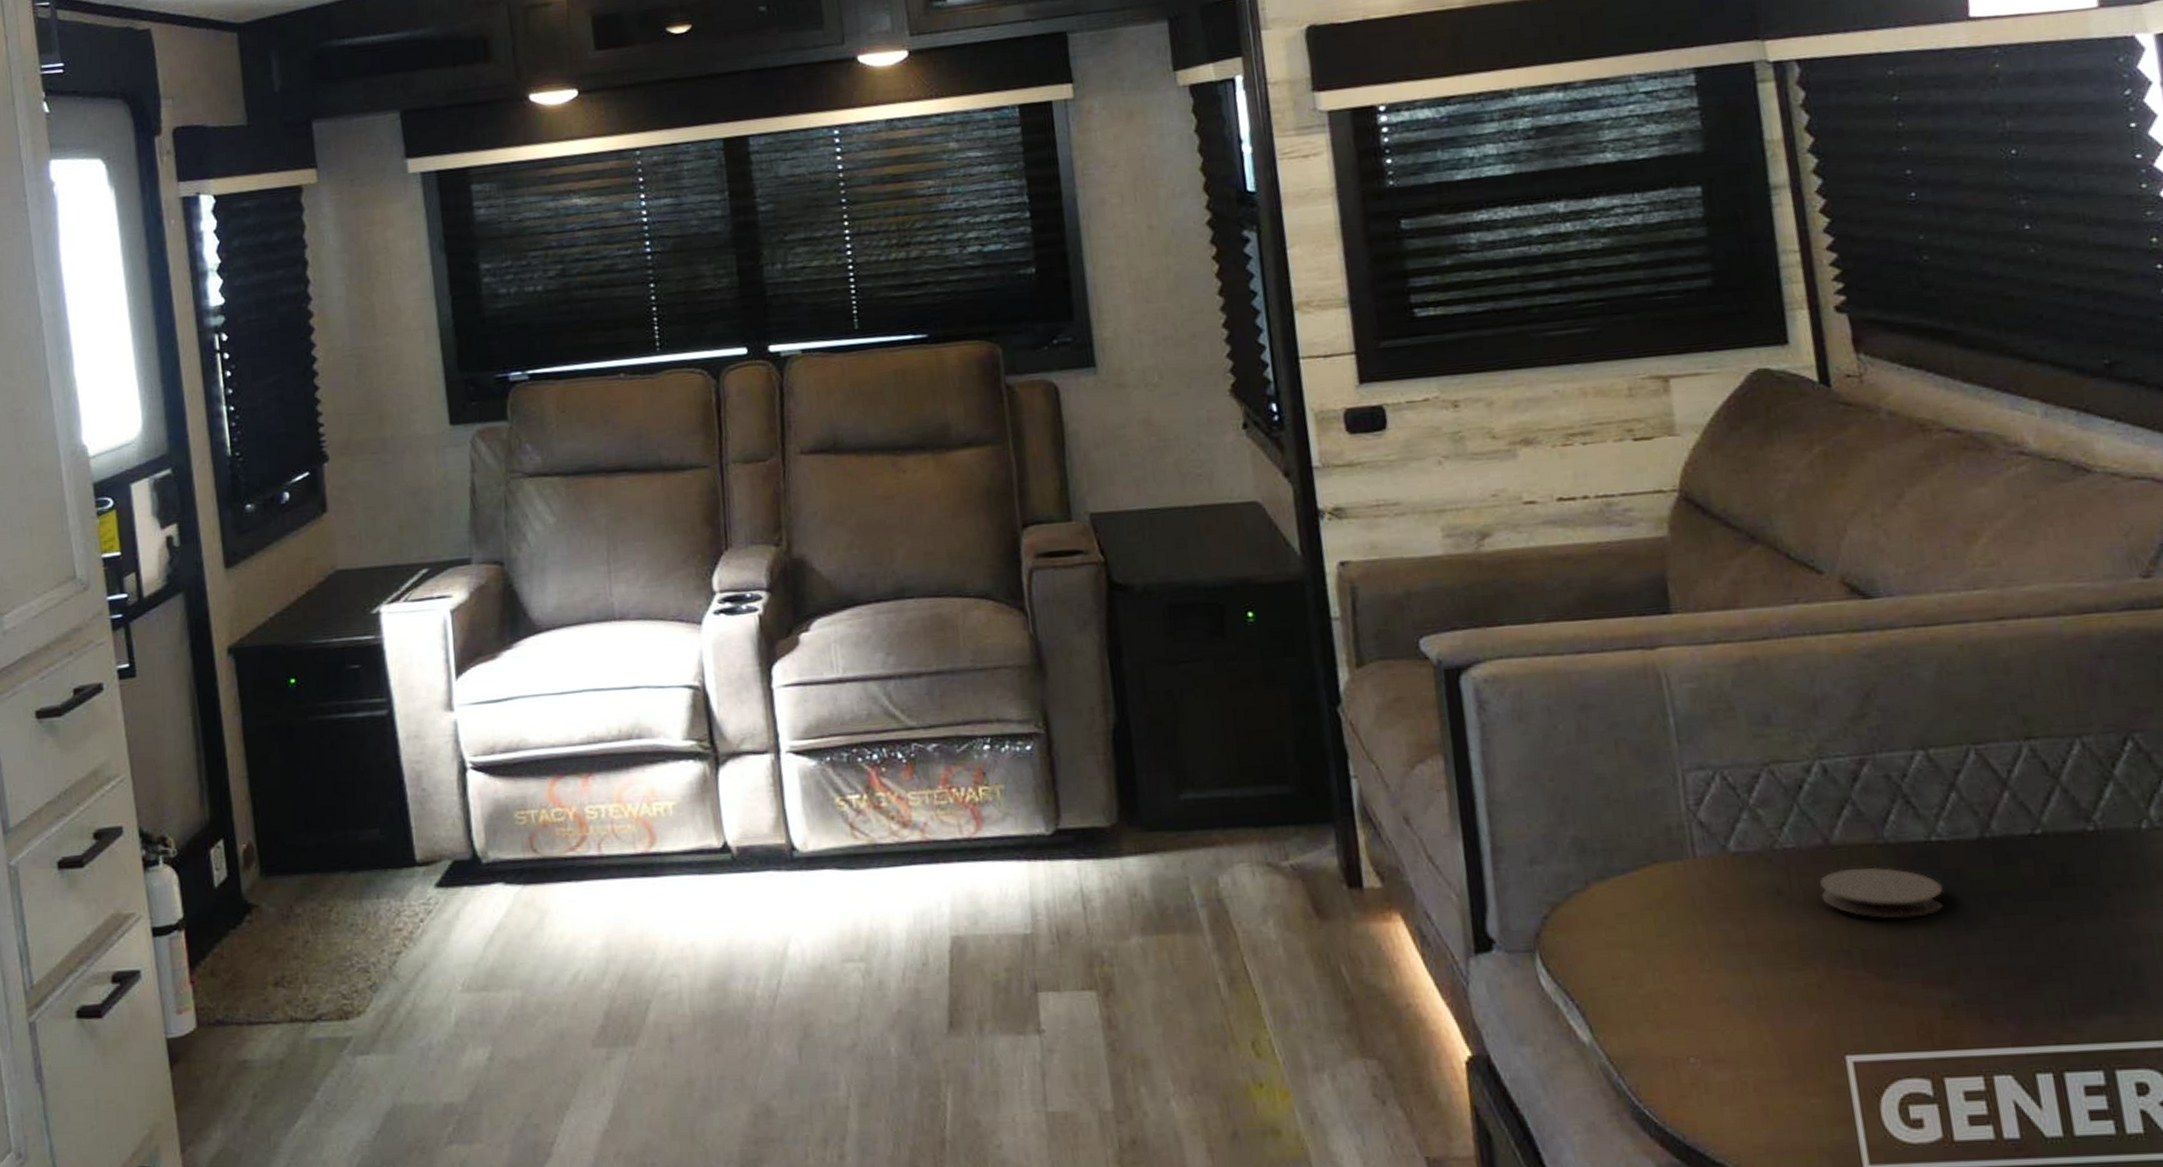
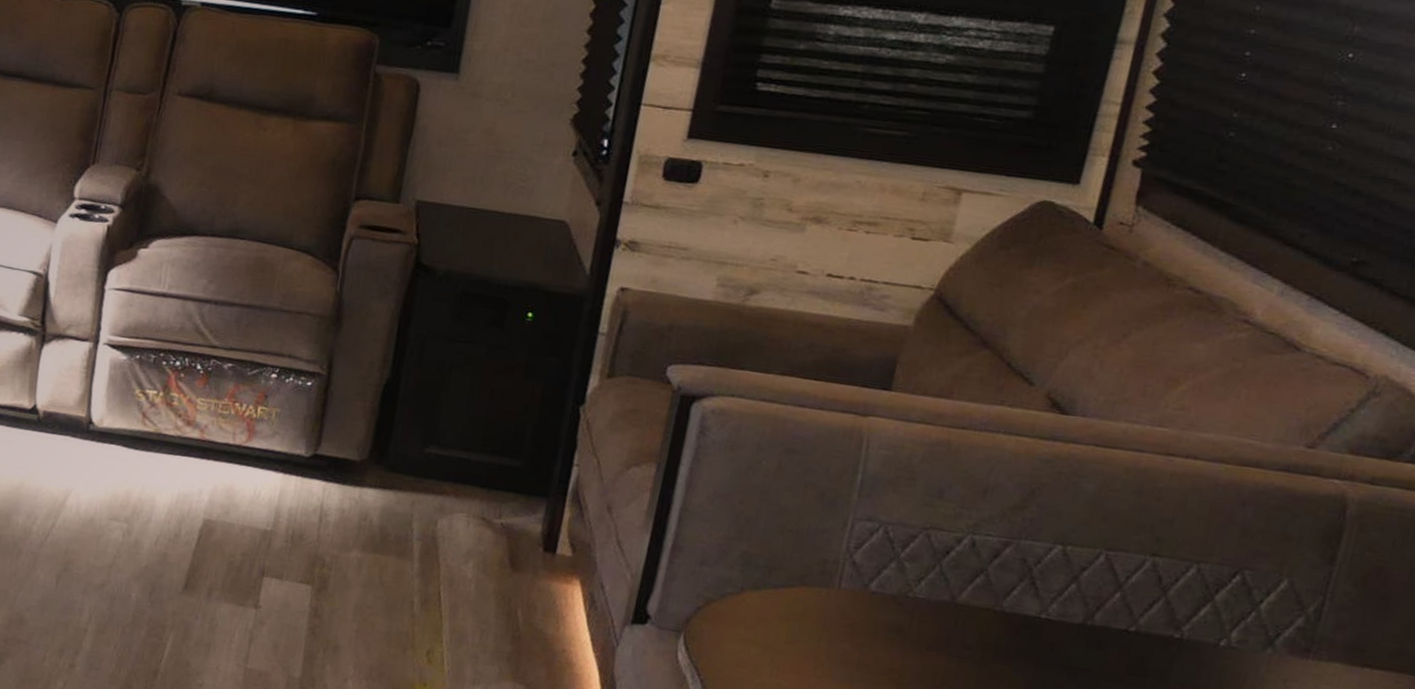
coaster: present [1819,867,1944,919] -> none [932,623,1036,673]

